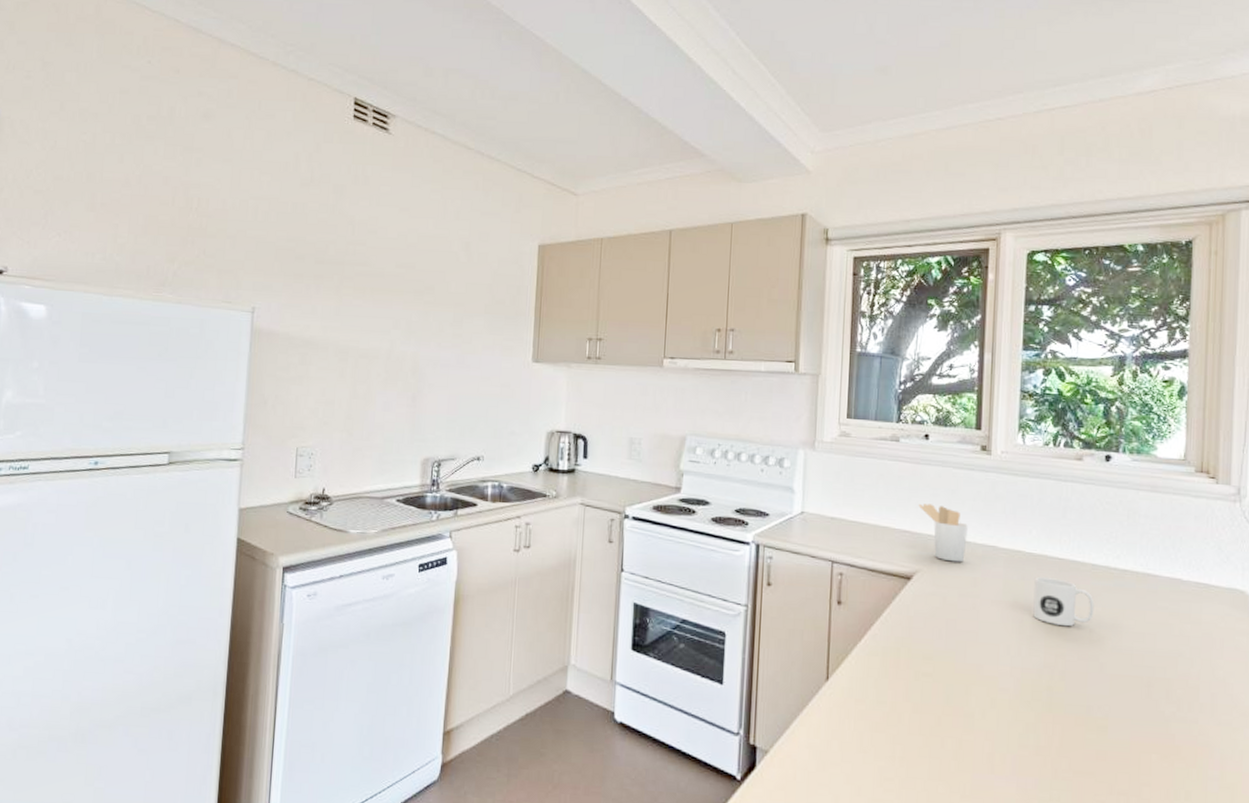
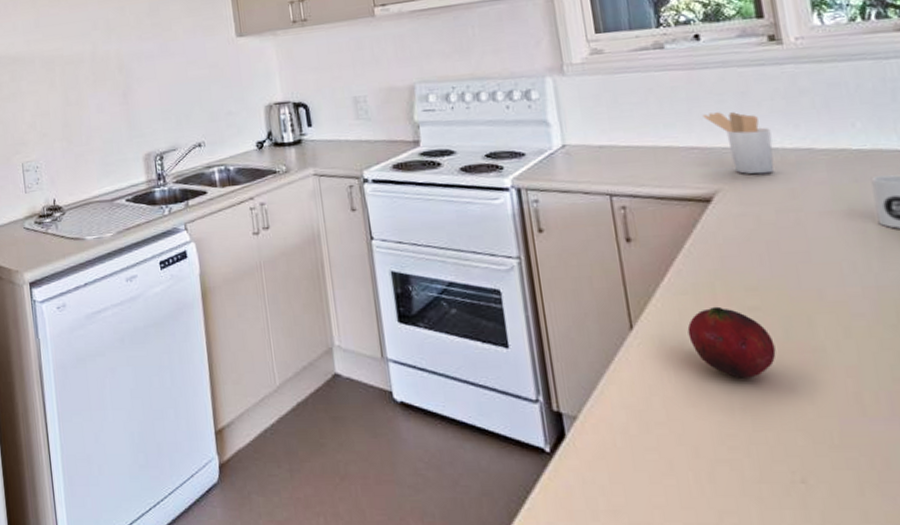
fruit: none [871,669,937,733] -> present [687,306,776,378]

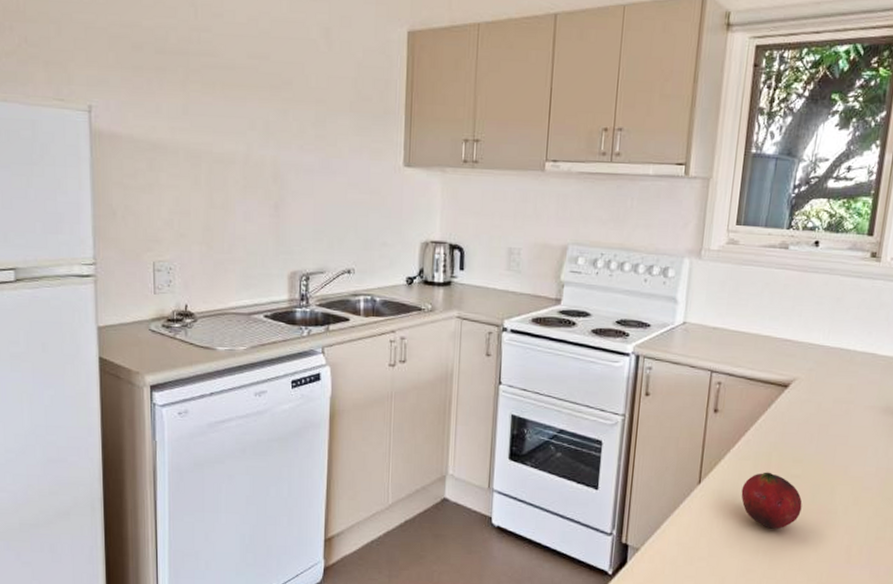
utensil holder: present [702,112,775,175] -> none [802,312,850,370]

